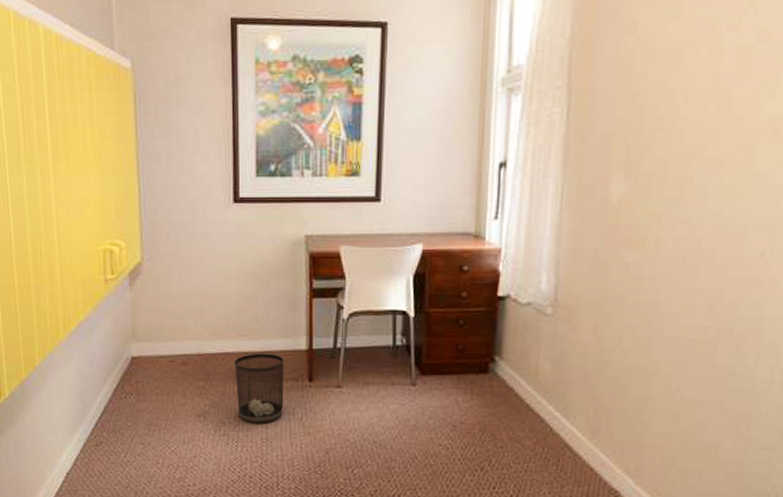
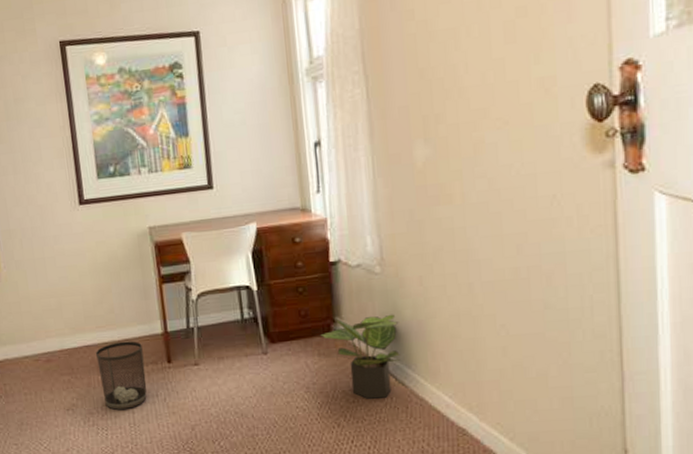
potted plant: none [474,357,564,448] -> present [319,314,401,399]

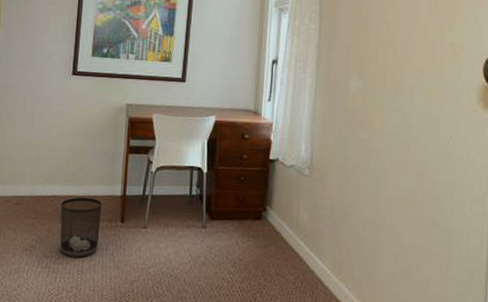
potted plant: present [319,314,401,399] -> none [251,207,317,282]

